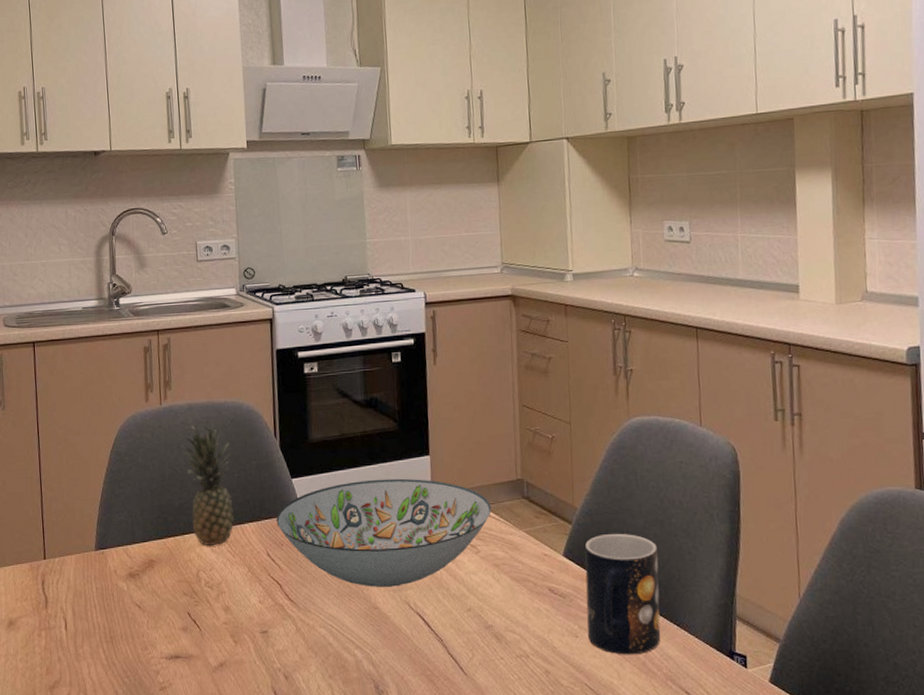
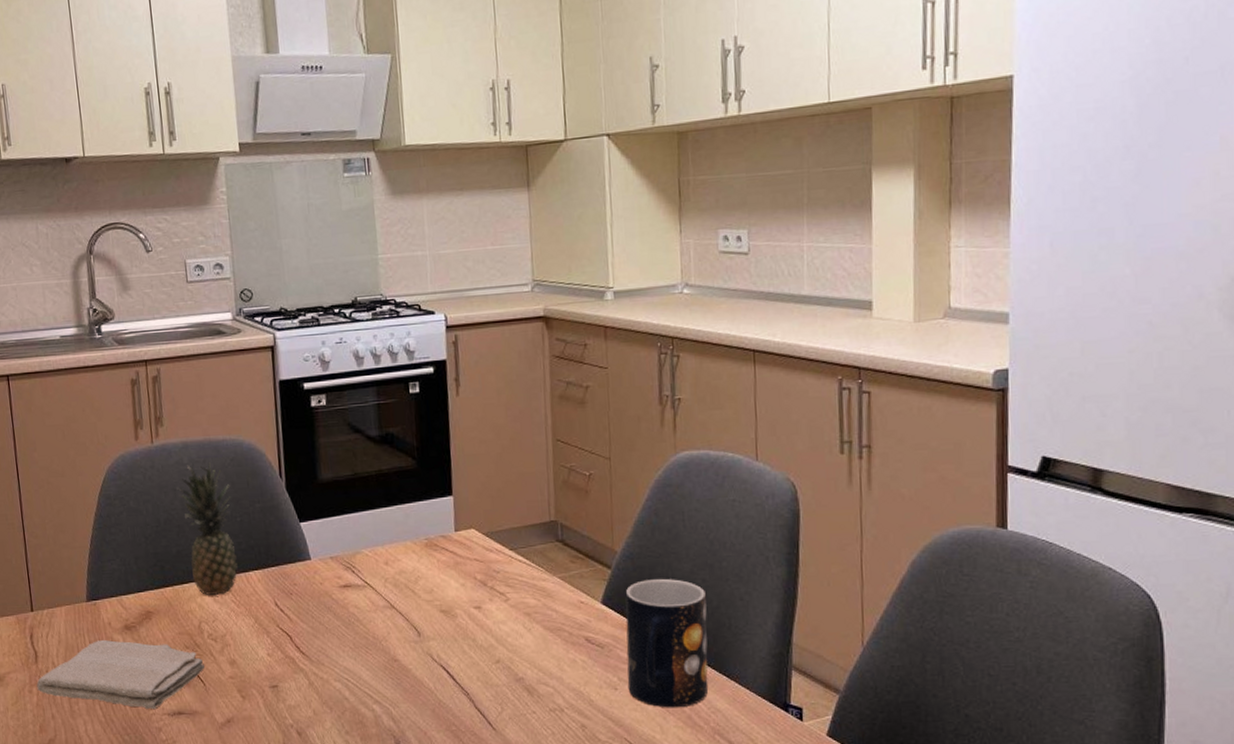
washcloth: none [45,586,201,652] -> present [36,639,205,709]
decorative bowl: present [276,478,492,587] -> none [284,521,522,638]

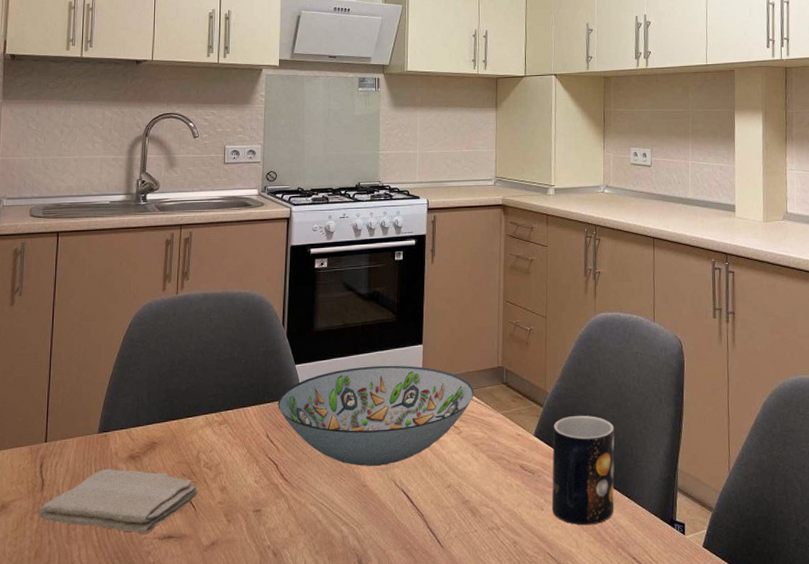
fruit: present [178,462,238,595] -> none [194,311,240,428]
decorative bowl: none [284,521,522,638] -> present [278,365,474,466]

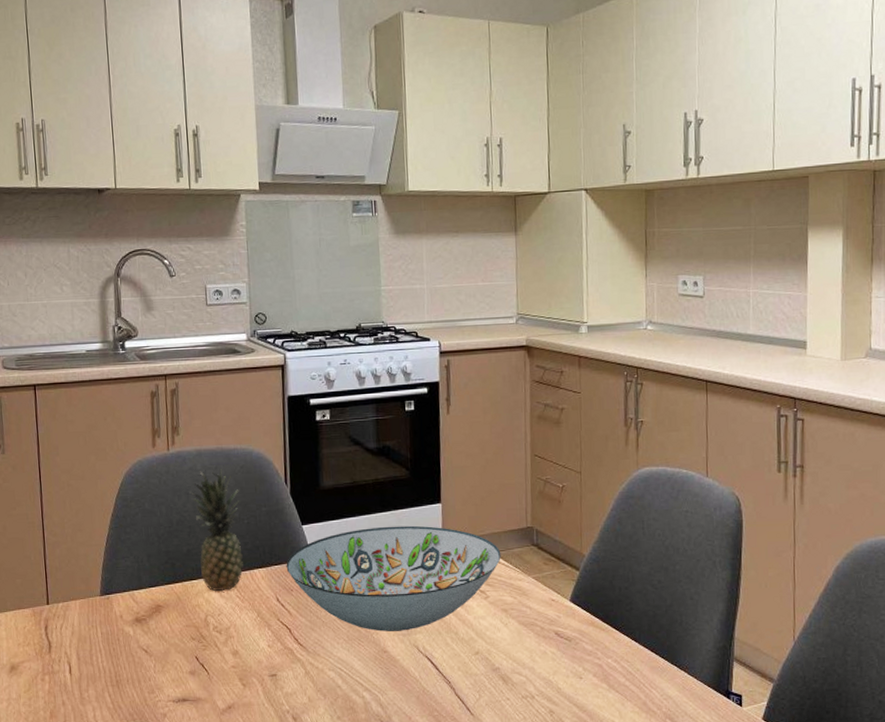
washcloth: present [39,468,197,533] -> none [49,631,209,696]
fruit: none [194,311,240,428] -> present [190,469,243,591]
mug: present [551,415,615,525] -> none [591,579,662,695]

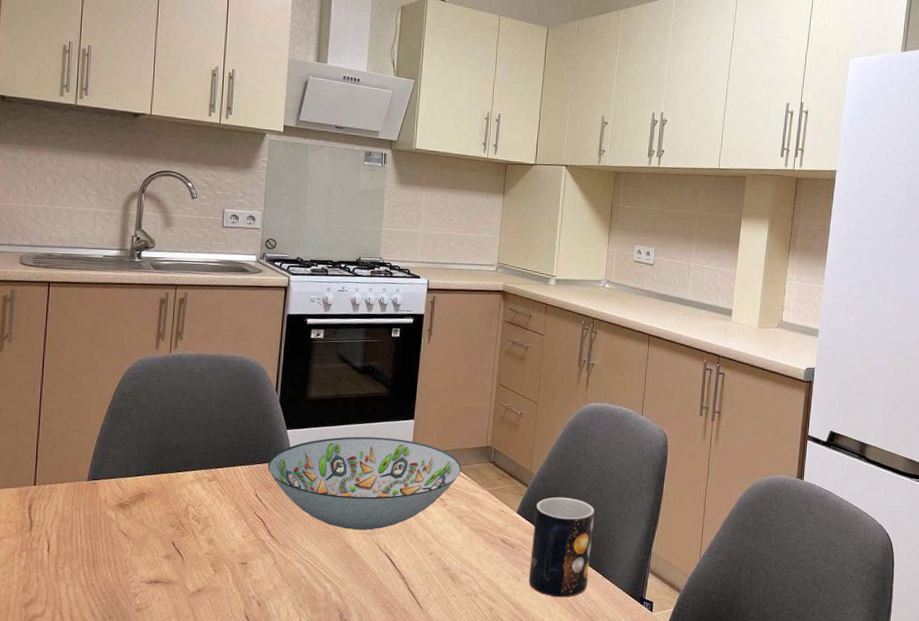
fruit: present [190,469,243,591] -> none [187,373,232,484]
mug: none [591,579,662,695] -> present [528,497,594,598]

